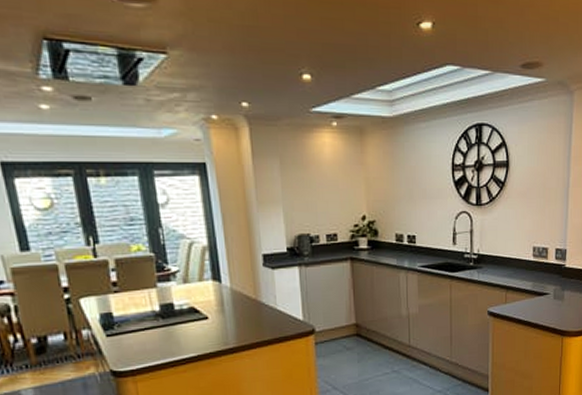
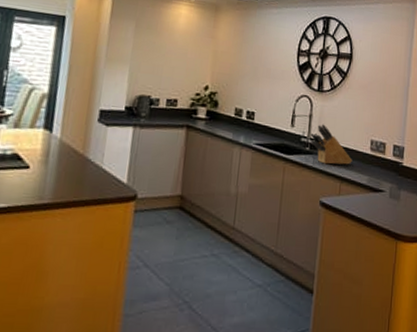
knife block: none [473,237,516,276] -> present [310,124,353,165]

